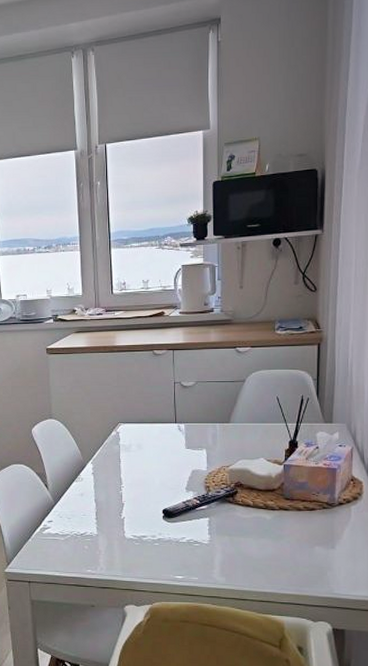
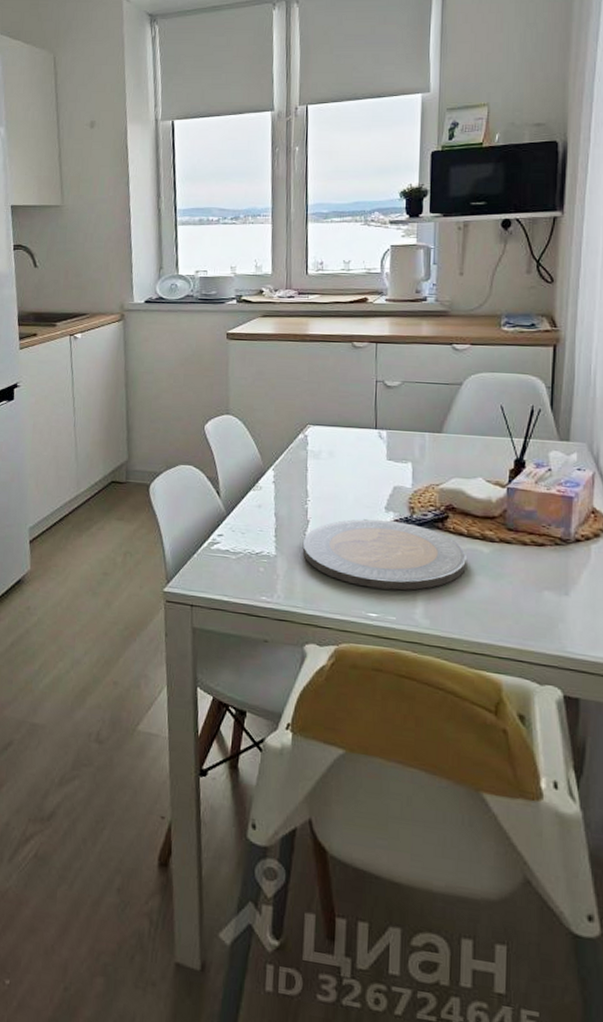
plate: none [119,498,253,556] -> present [302,519,466,591]

